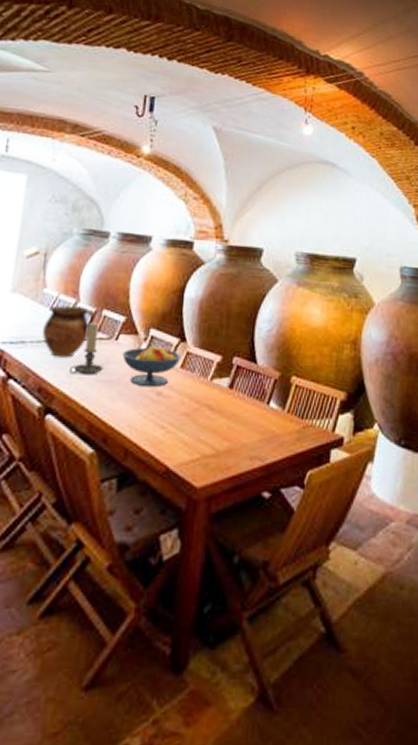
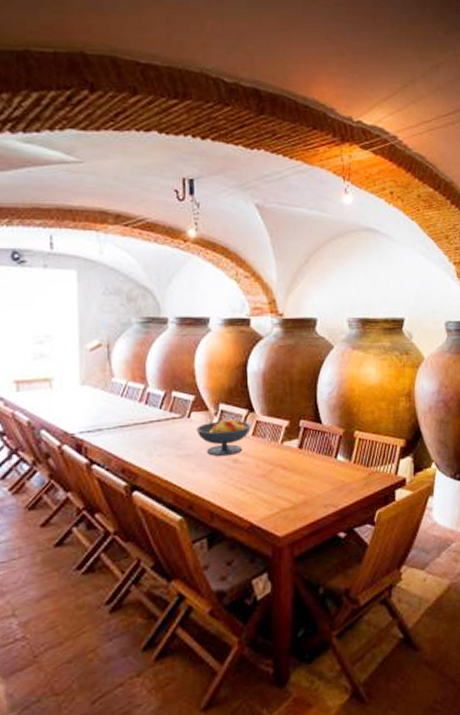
jug: present [42,305,96,358] -> none [116,391,166,440]
candle holder: present [70,322,103,375] -> none [149,403,180,454]

